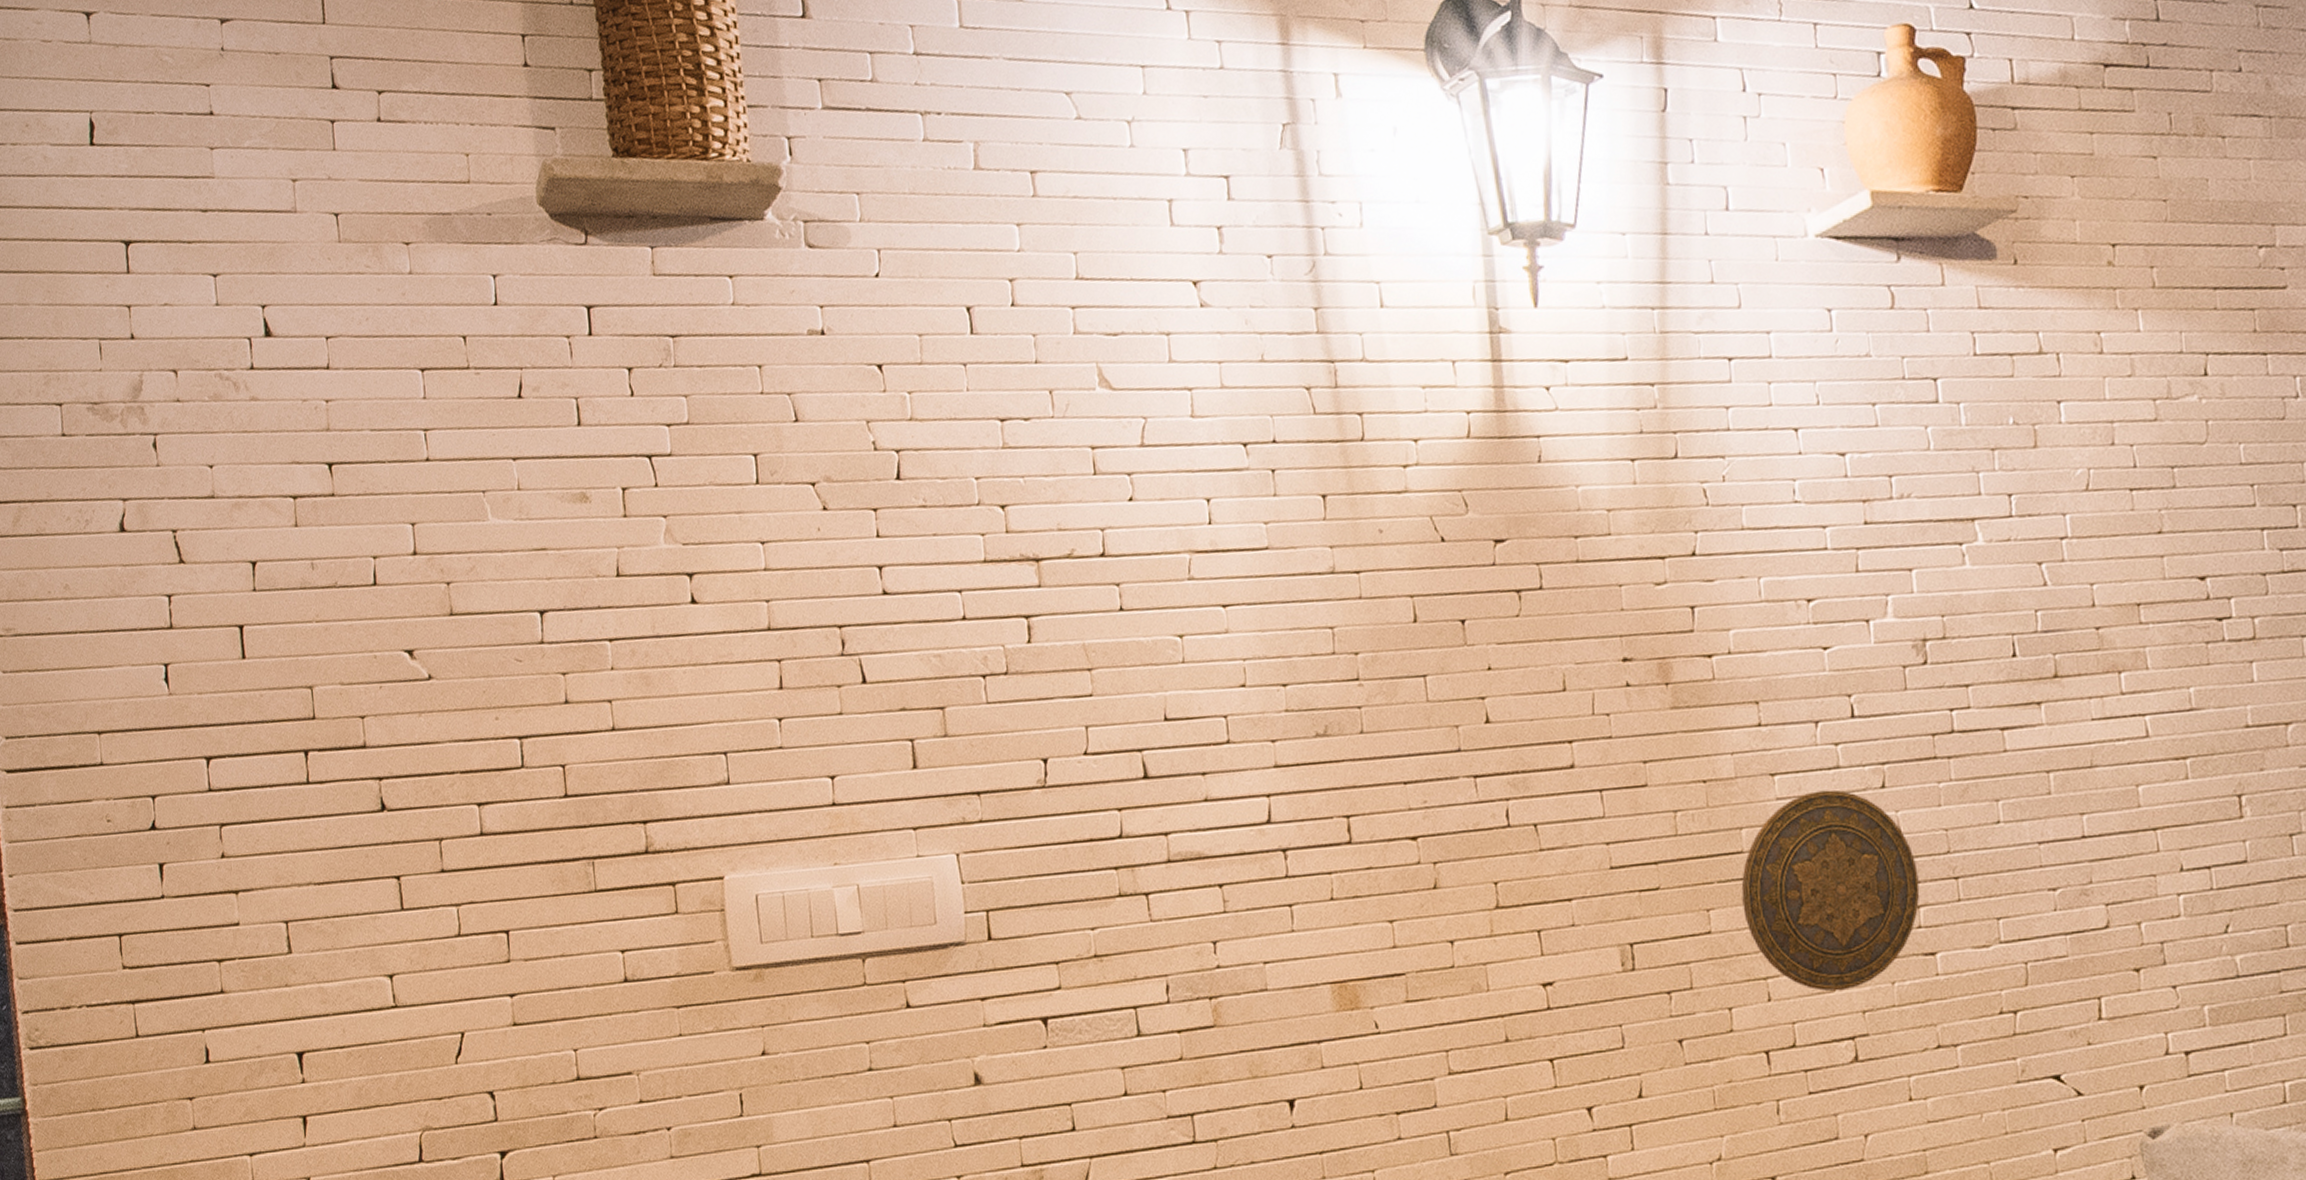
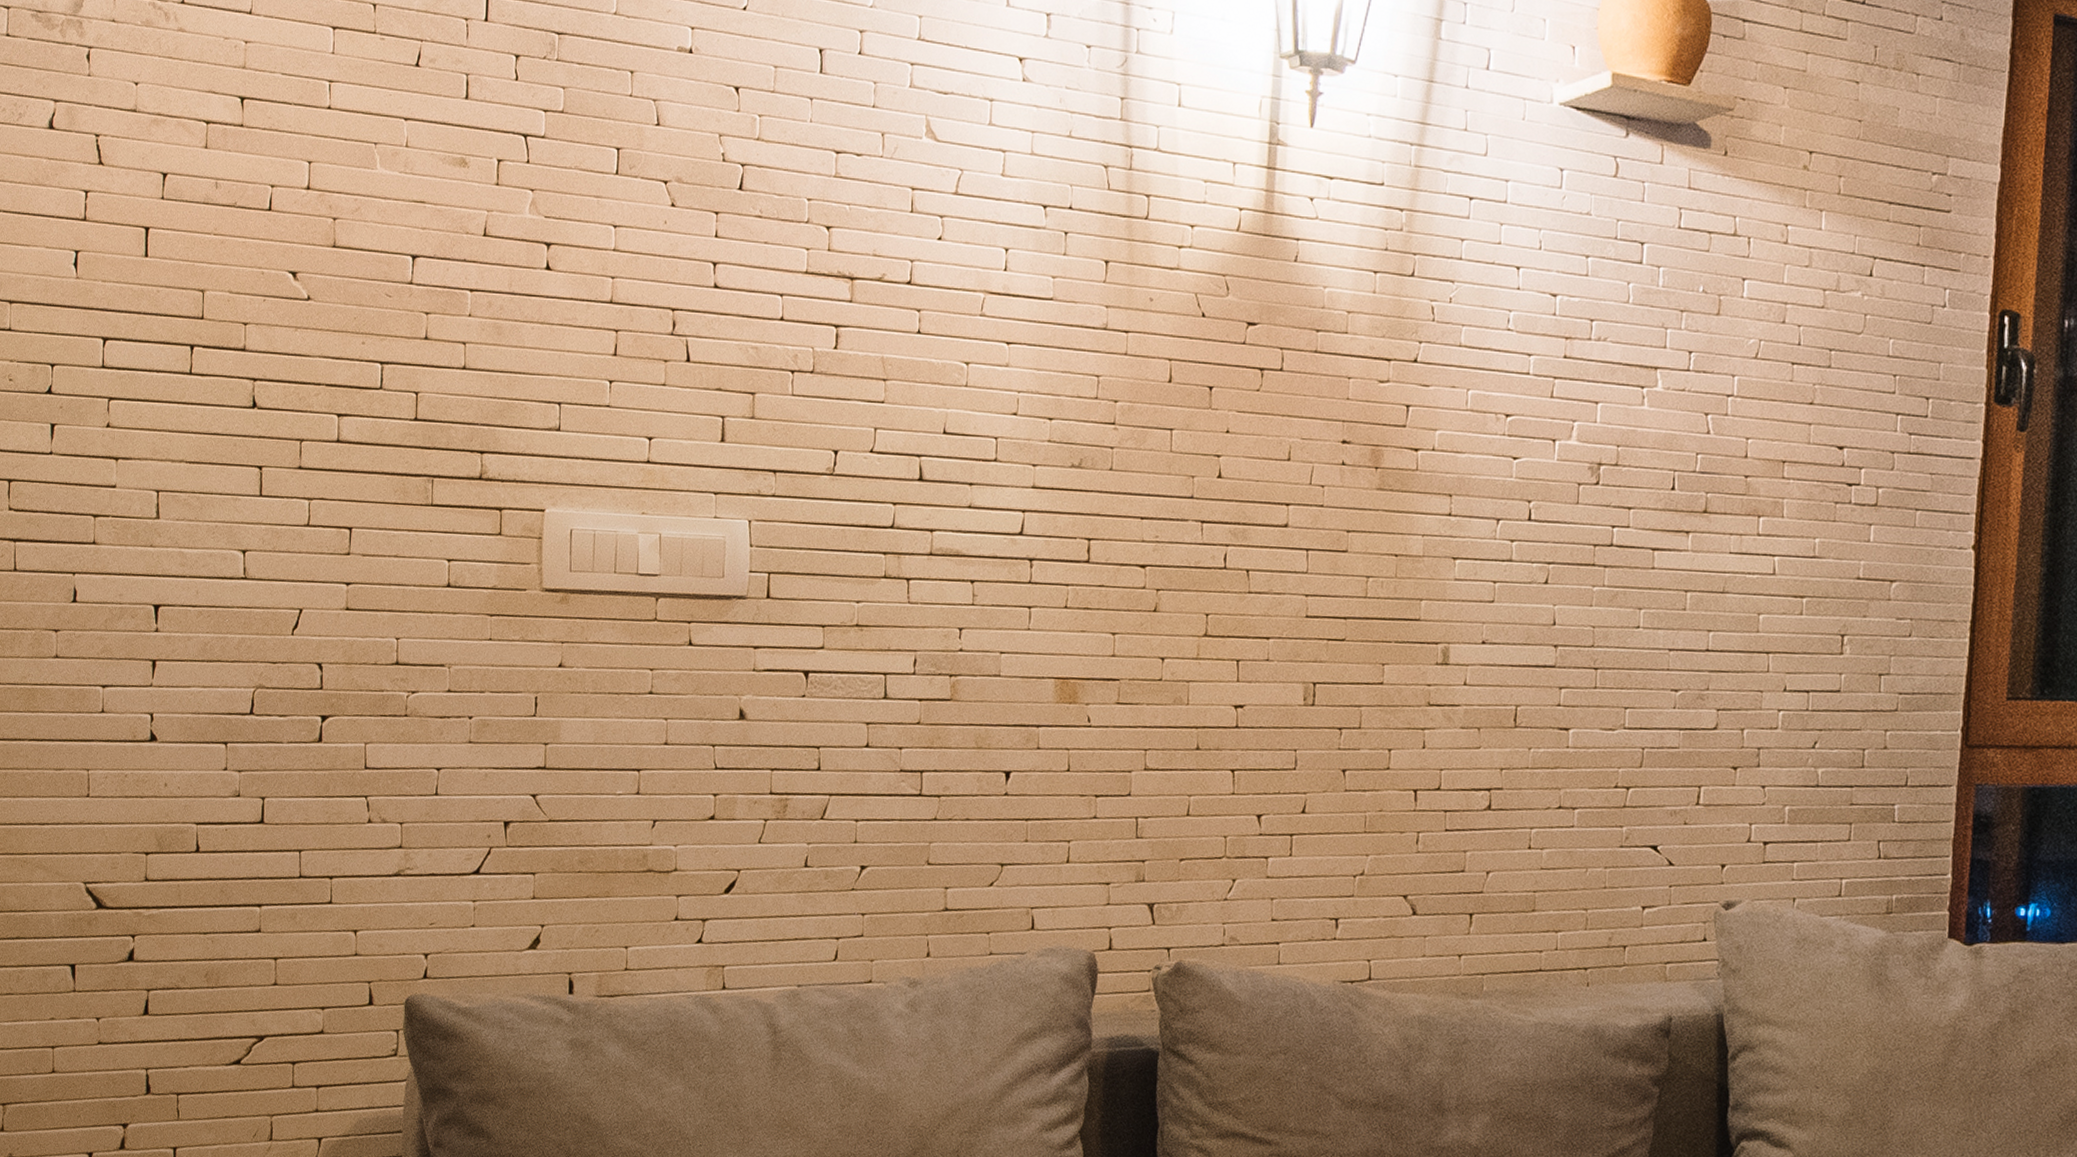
decorative plate: present [1741,789,1920,992] -> none [1413,578,1565,749]

